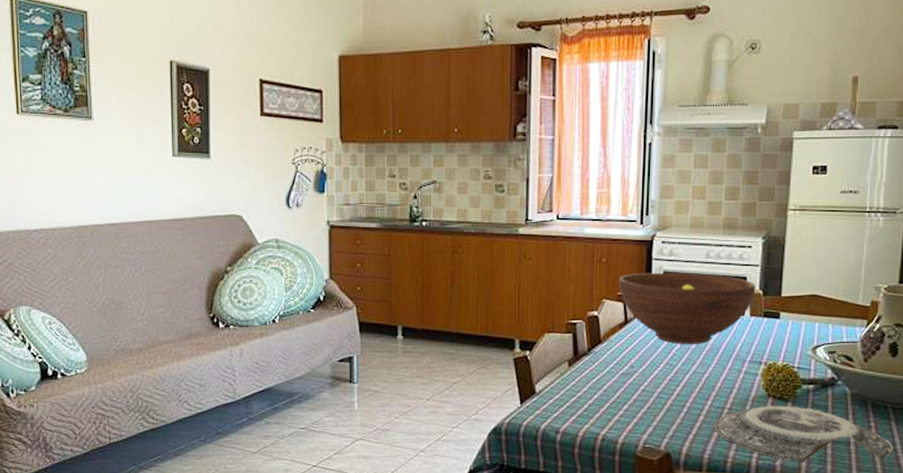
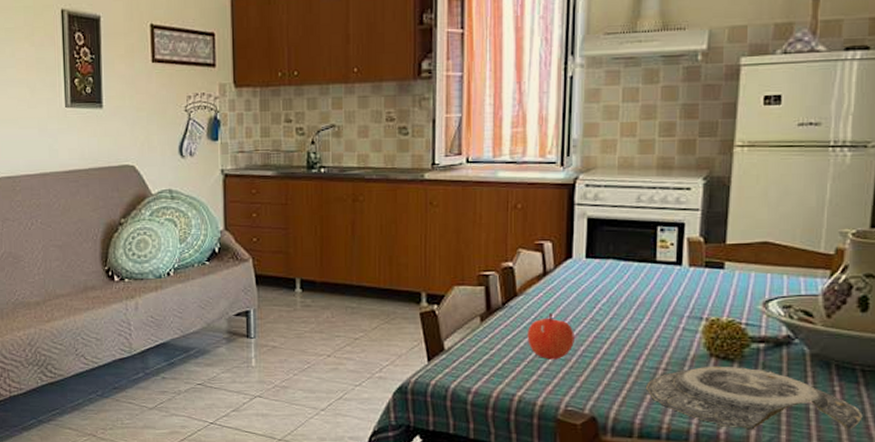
apple: none [610,359,652,401] -> present [527,314,574,360]
fruit bowl: present [618,272,756,345] -> none [536,218,696,299]

